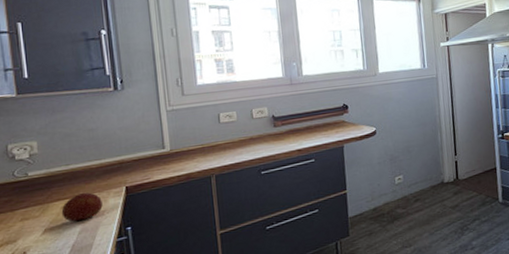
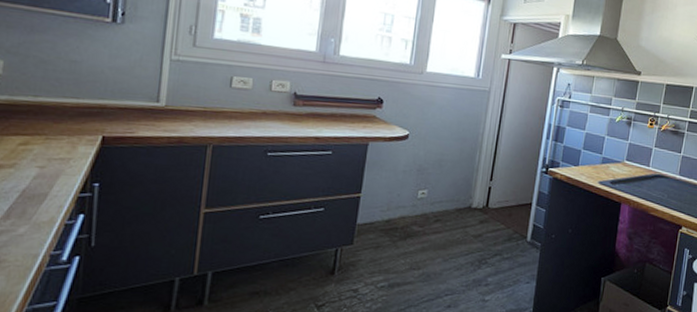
fruit: present [61,192,103,222] -> none [16,133,71,165]

